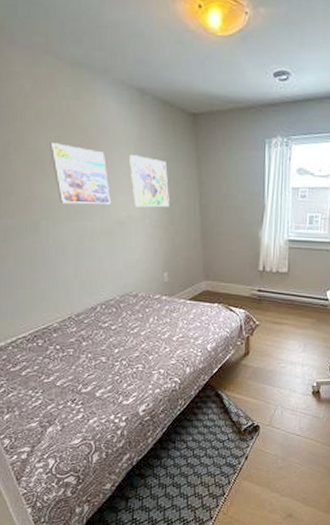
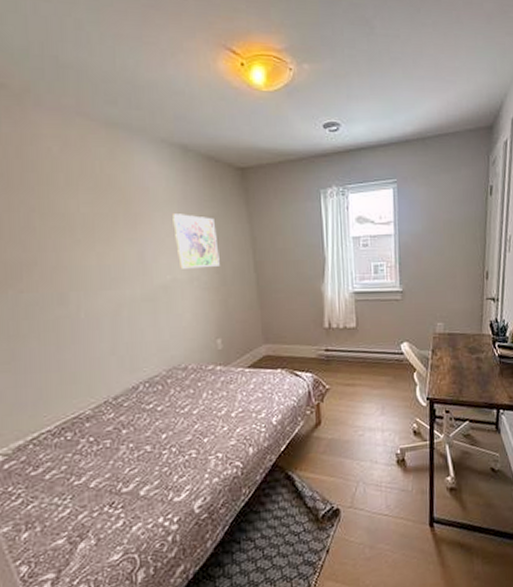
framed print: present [50,143,111,205] -> none [81,206,153,271]

